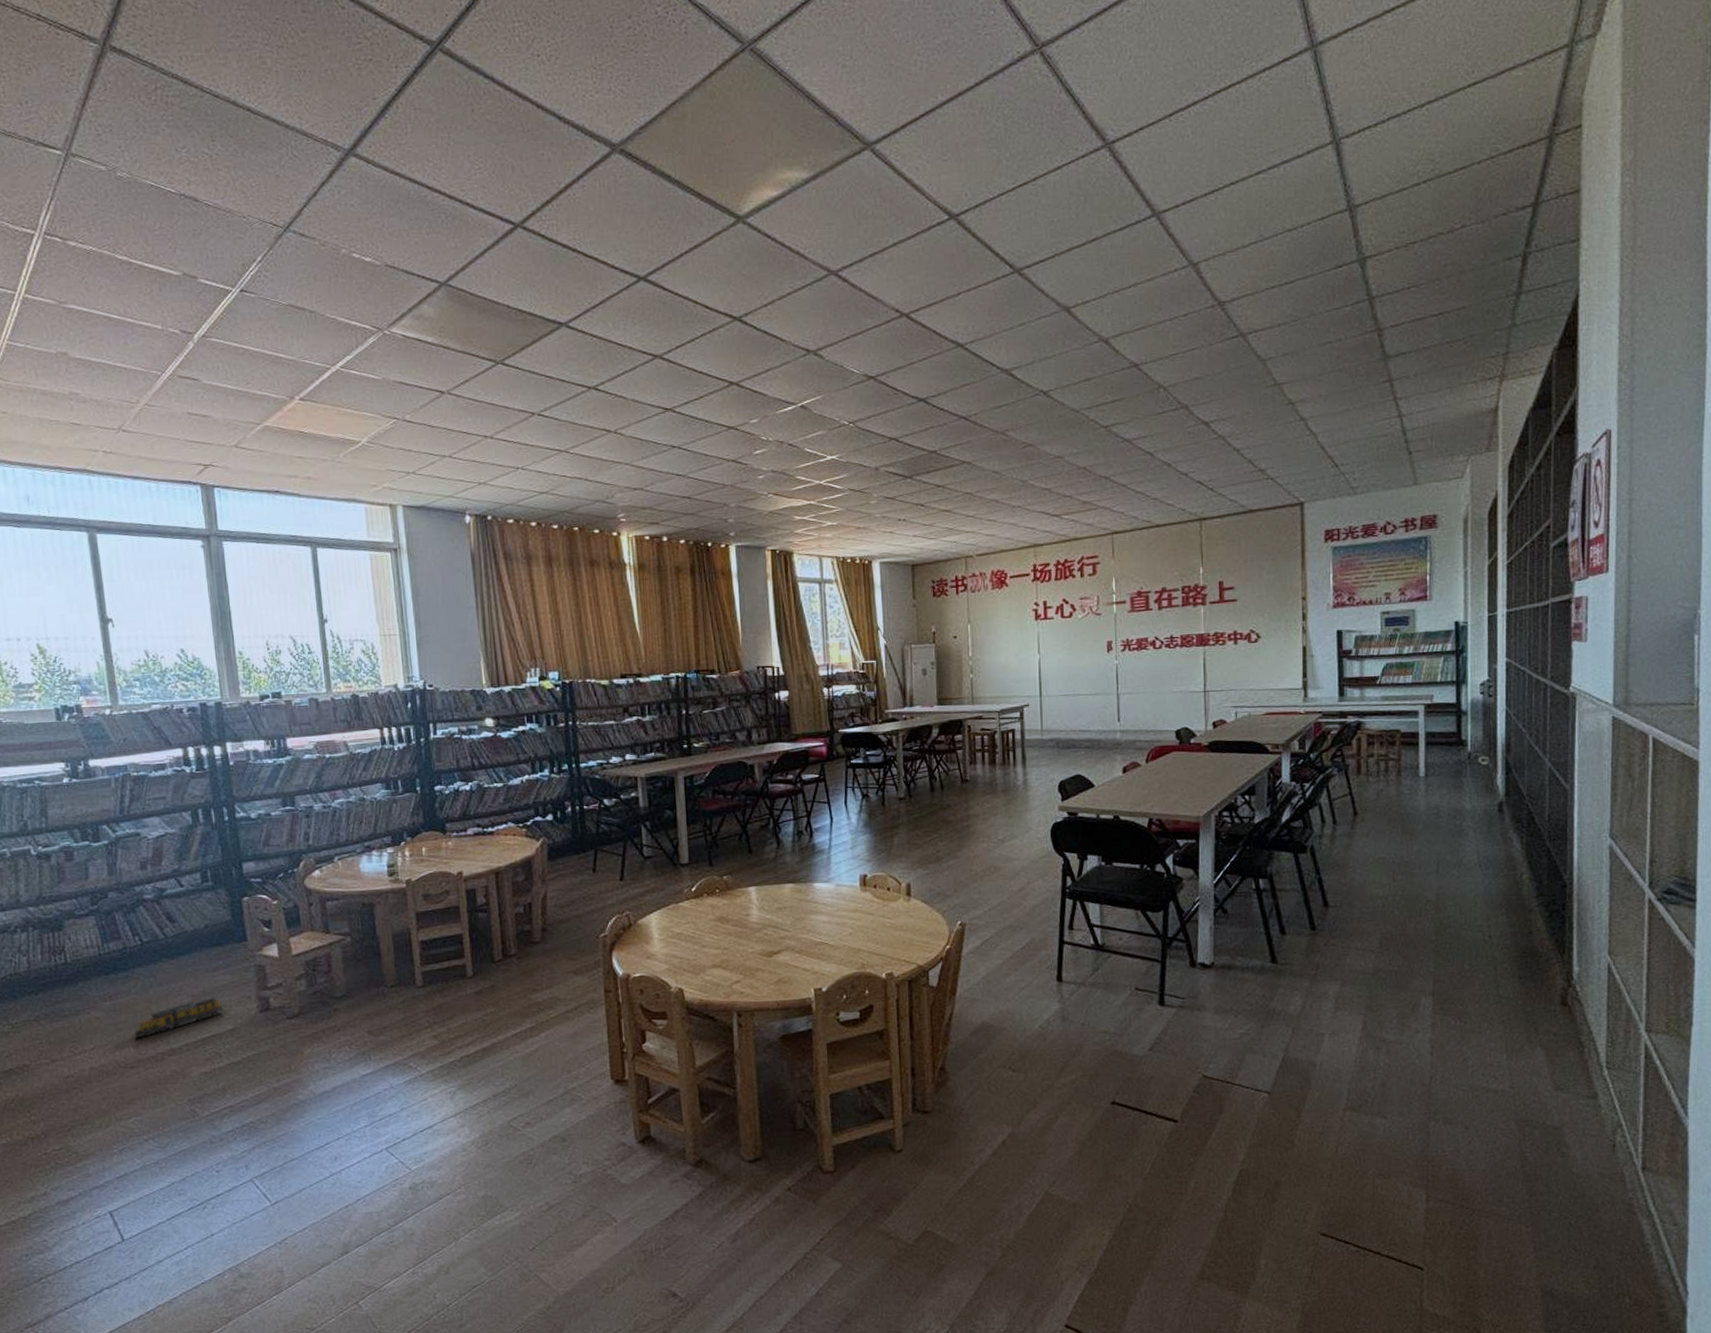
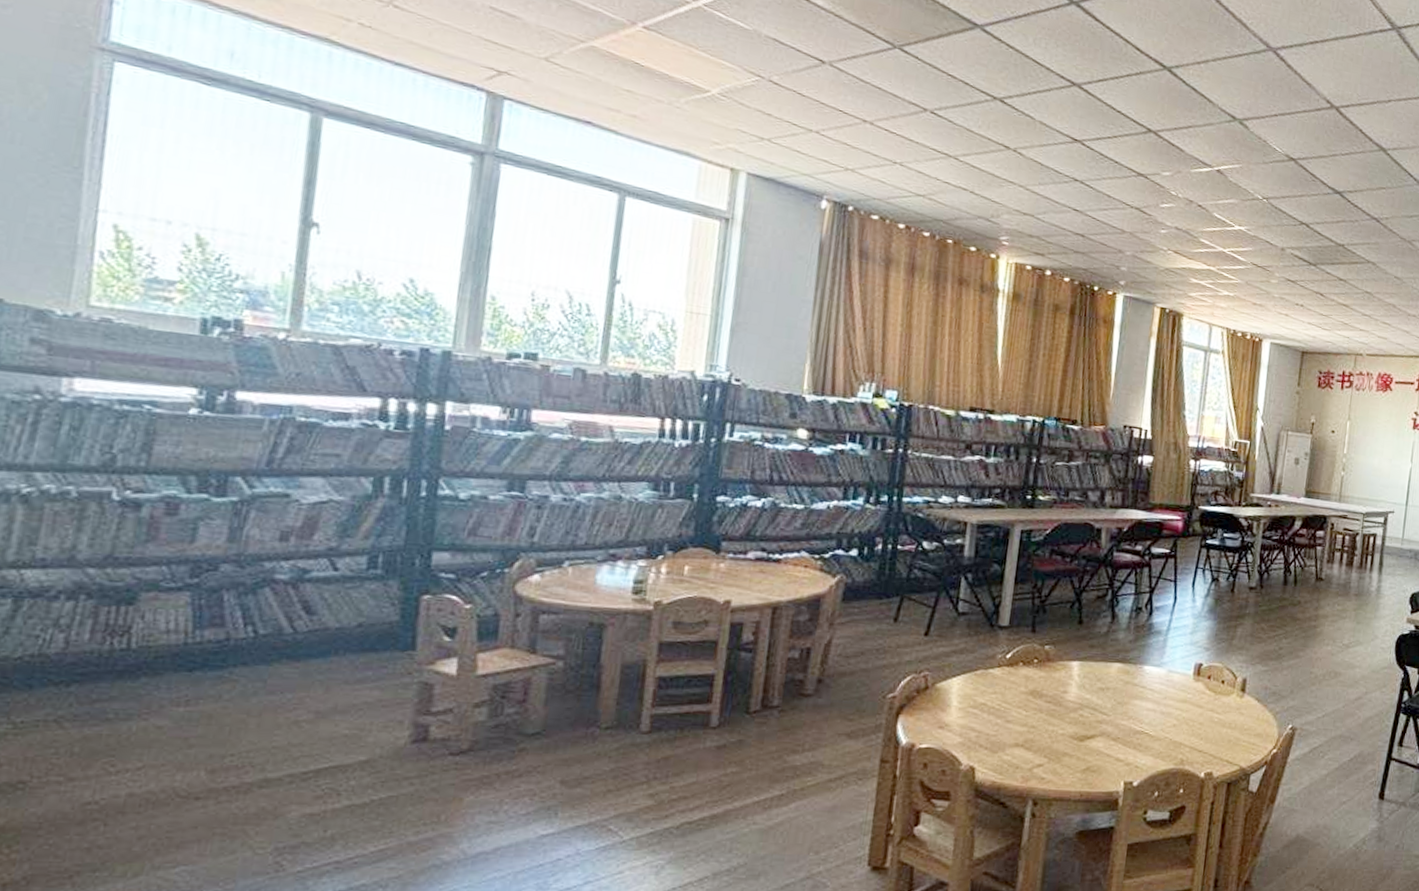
toy train: present [134,996,224,1039] -> none [211,715,359,761]

